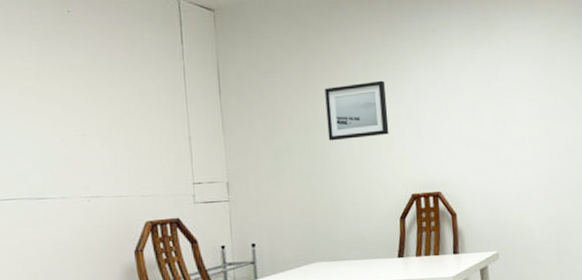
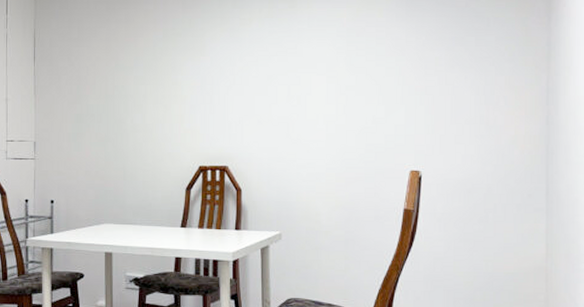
wall art: present [325,80,389,141] -> none [125,52,183,109]

